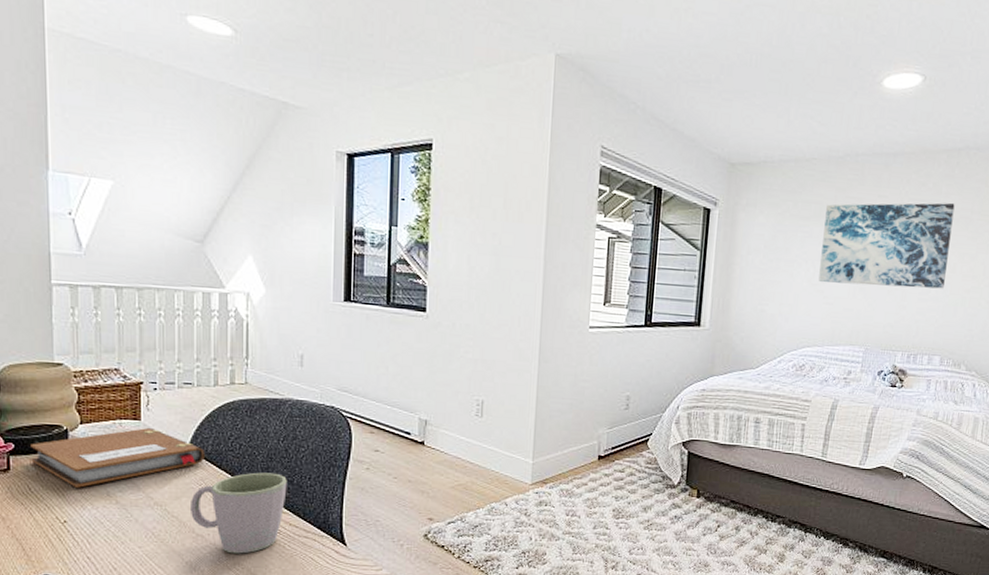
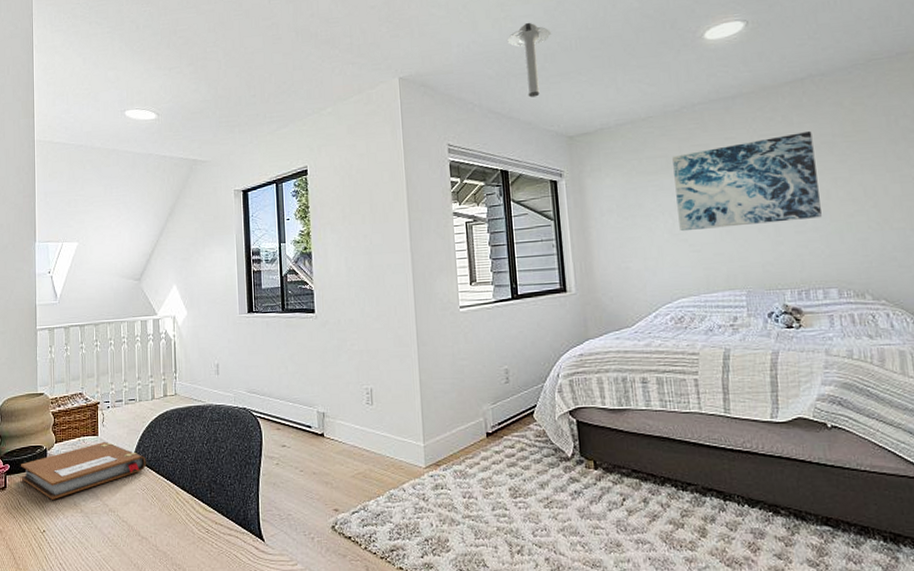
mug: present [189,472,287,554] -> none [136,474,212,554]
ceiling light: none [684,21,734,112] -> present [507,22,552,98]

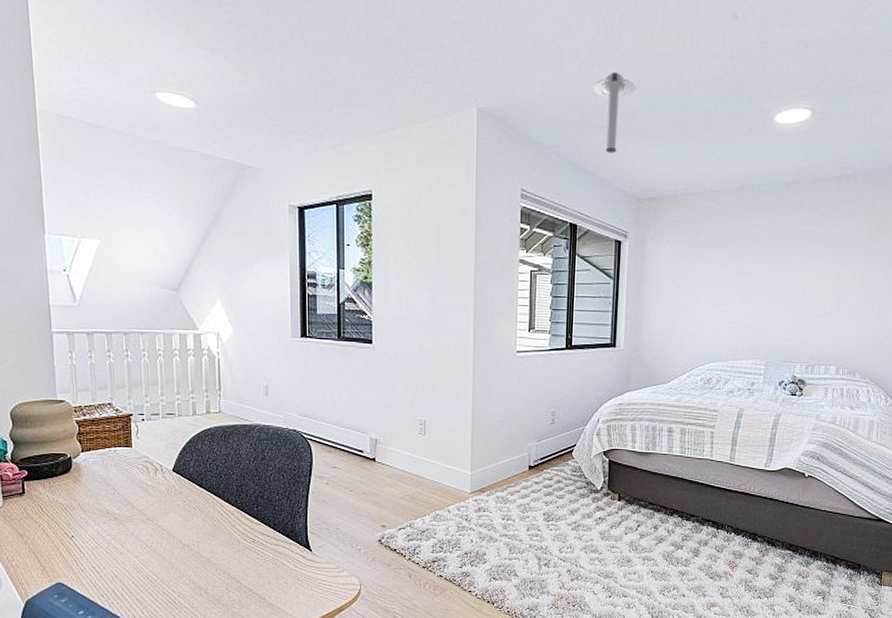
notebook: present [21,442,146,500] -> none [41,454,187,507]
wall art: present [672,130,822,232] -> none [722,225,845,305]

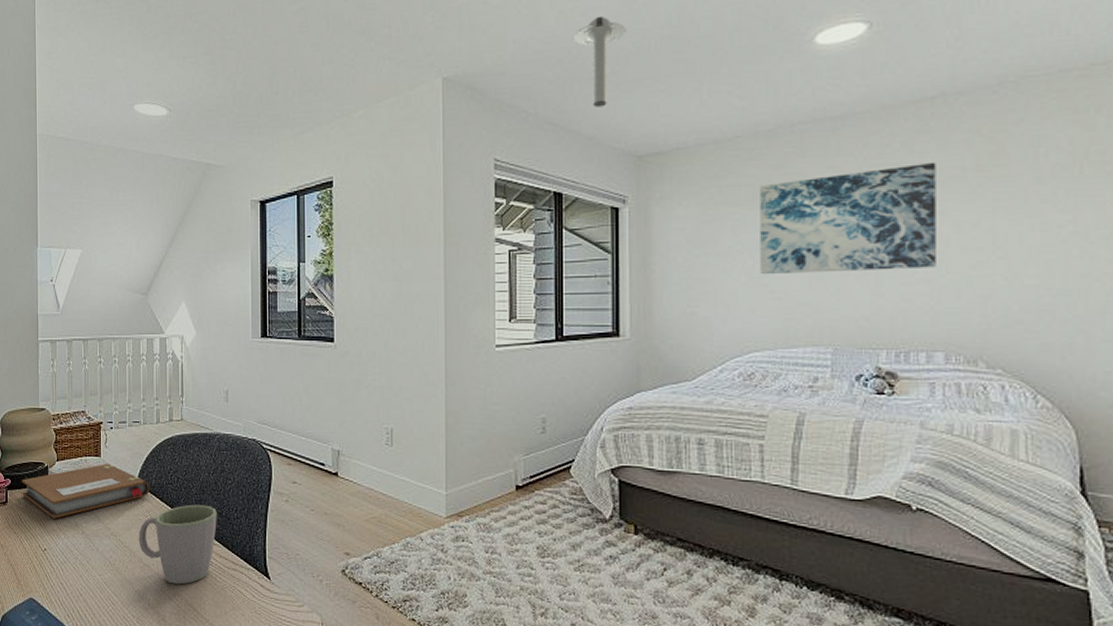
notebook: none [41,454,187,507] -> present [22,464,150,519]
mug: none [176,489,259,561] -> present [138,504,217,585]
wall art: none [722,225,845,305] -> present [760,161,936,275]

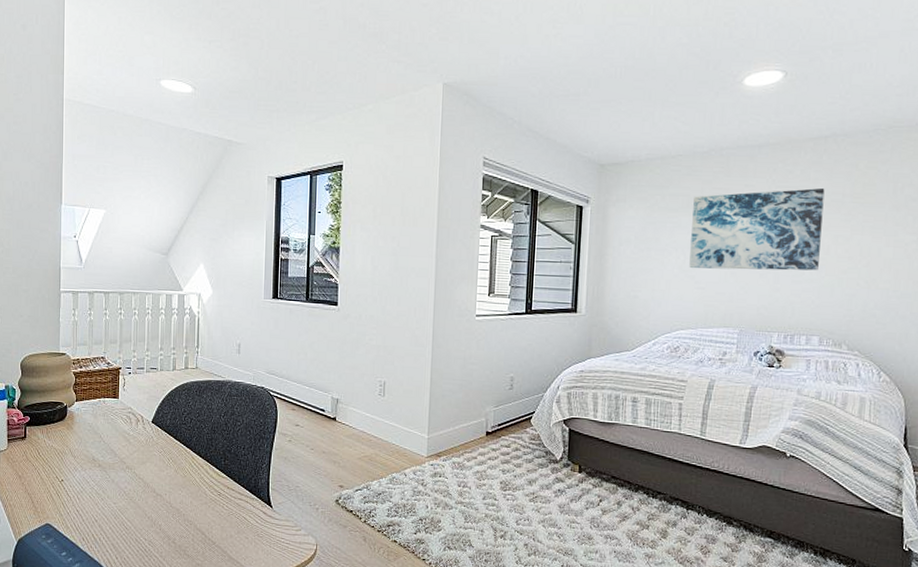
notebook: present [22,464,150,519] -> none [41,405,164,453]
mug: present [138,504,217,585] -> none [152,442,226,512]
ceiling light: present [573,16,628,108] -> none [555,43,600,121]

